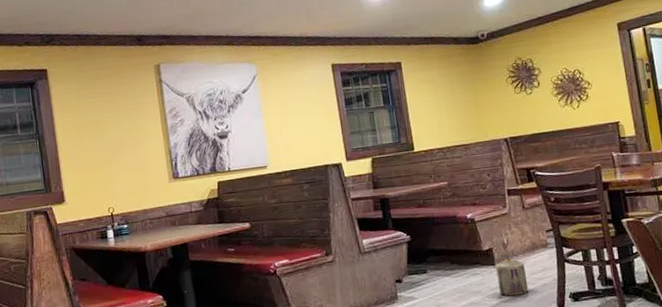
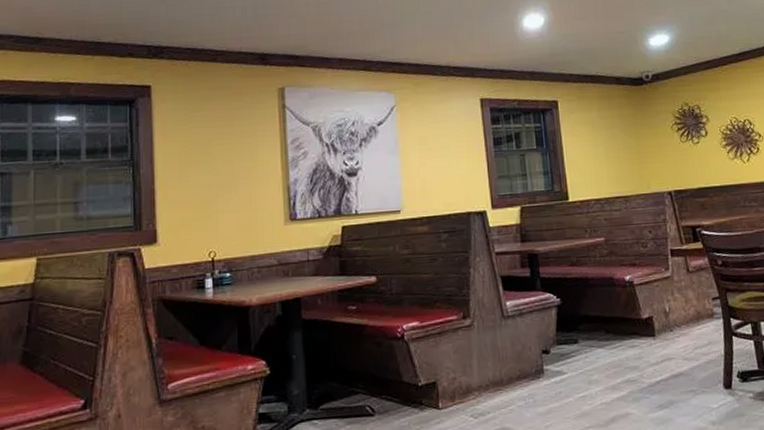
lantern: present [495,250,529,296] -> none [656,319,693,374]

